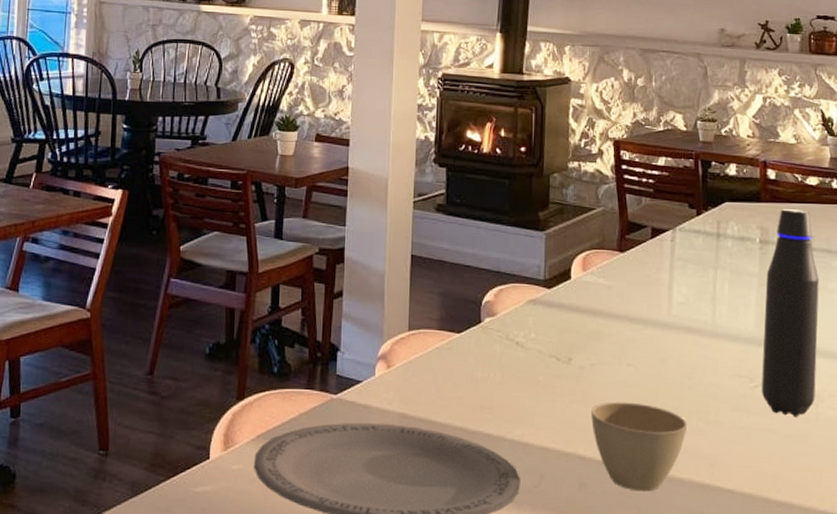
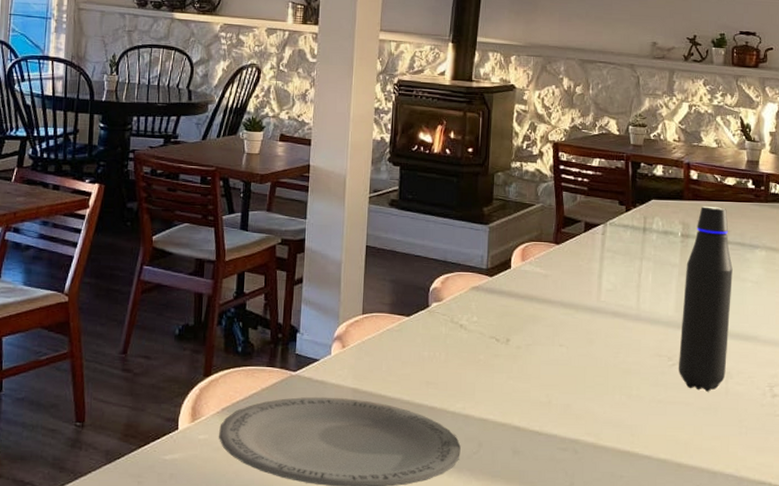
cup: present [591,402,688,492] -> none [526,378,612,458]

